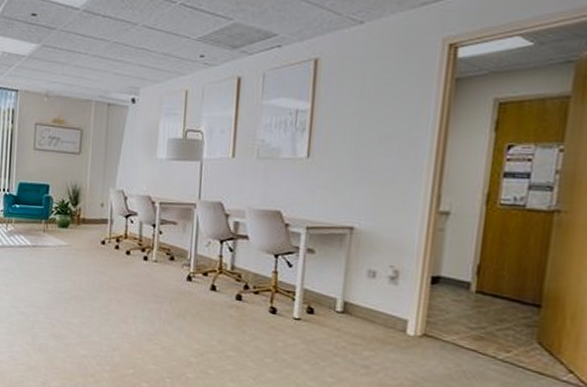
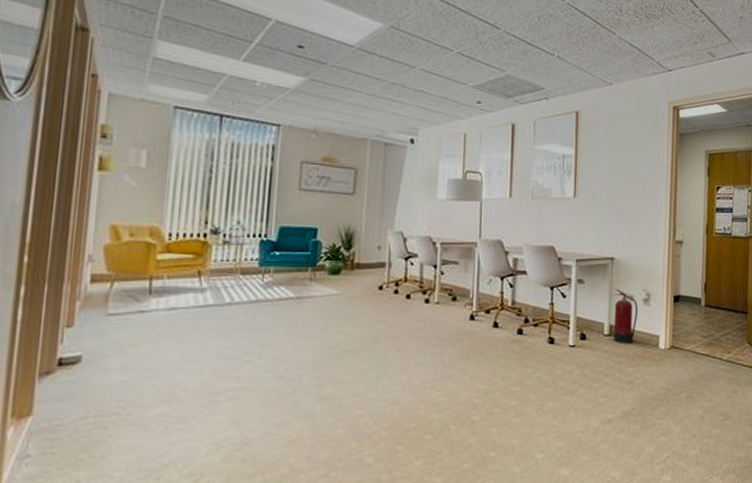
fire extinguisher: none [347,262,382,326] -> present [613,288,638,344]

